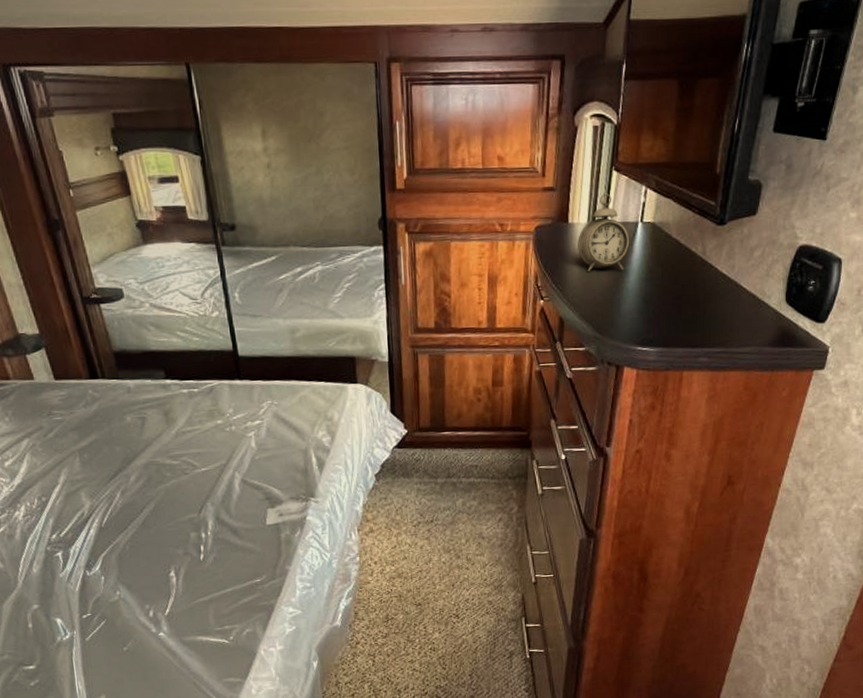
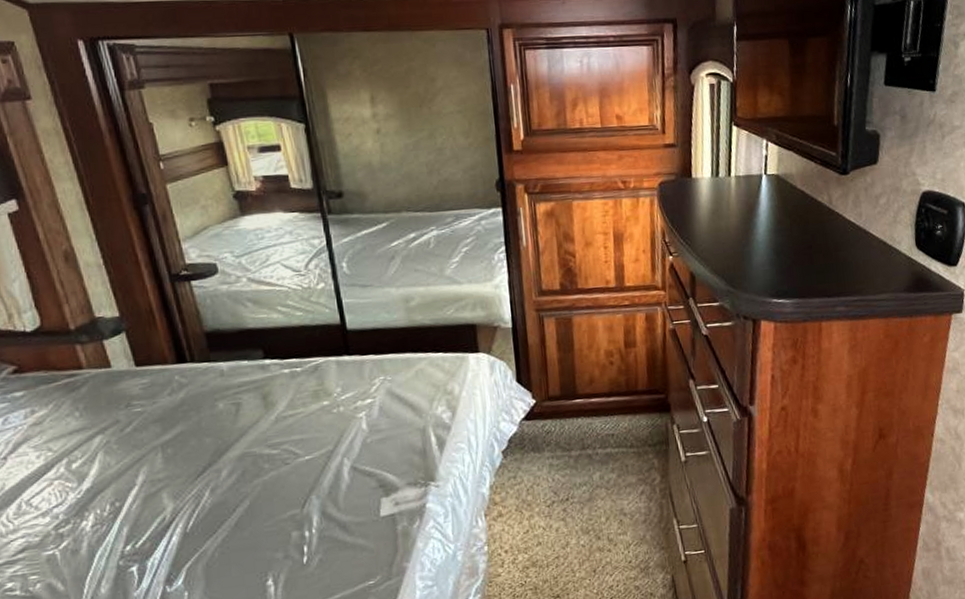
alarm clock: present [578,193,630,271] -> none [703,148,755,225]

